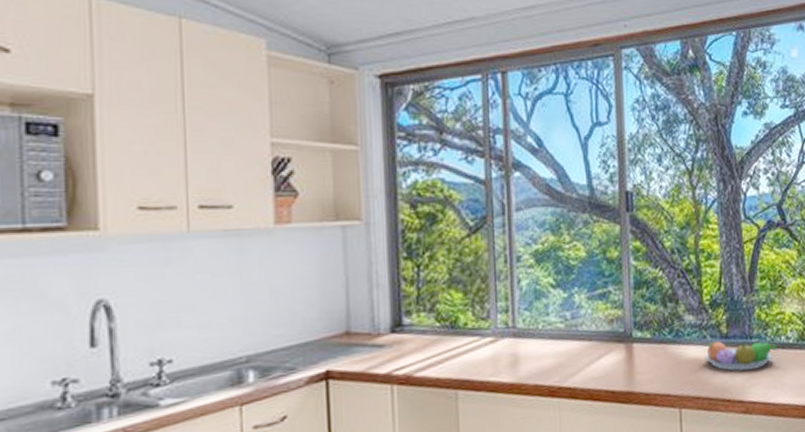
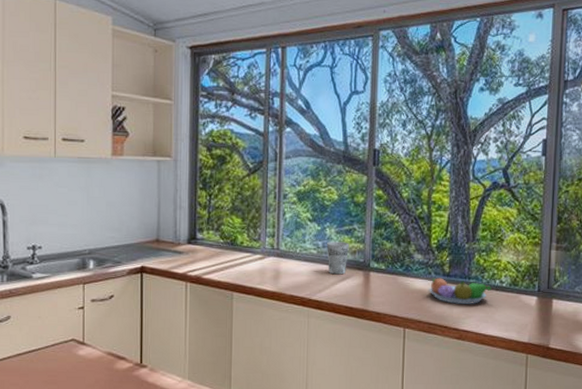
cup: none [577,309,605,352] -> present [327,241,349,275]

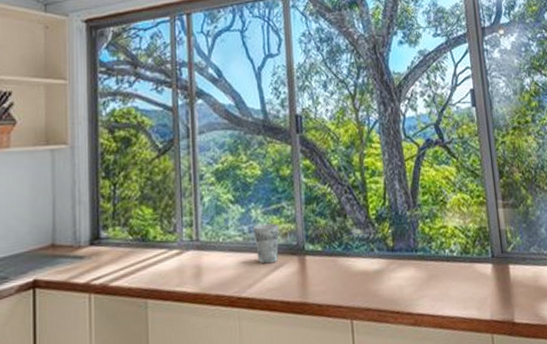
fruit bowl: present [429,278,491,304] -> none [373,254,442,283]

